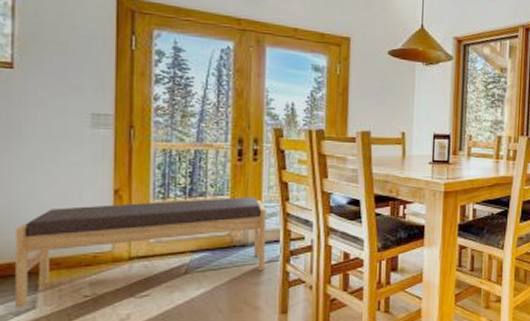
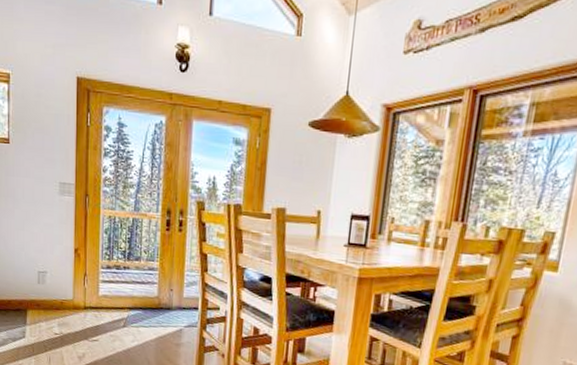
bench: present [16,196,267,308] -> none [13,260,189,336]

